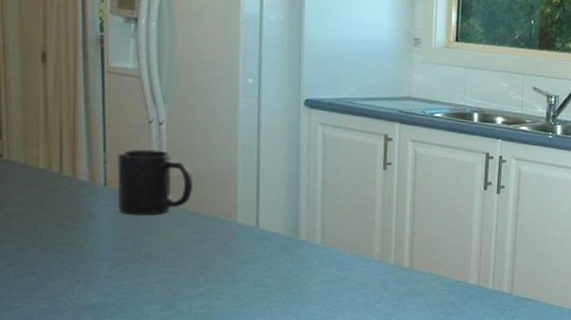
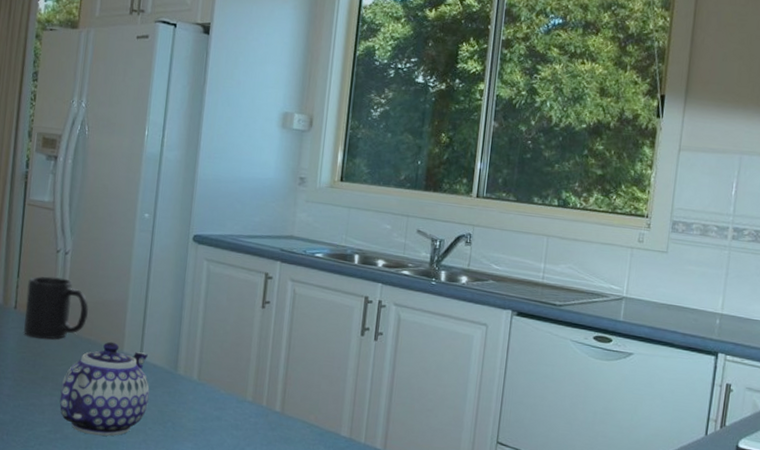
teapot: none [169,213,270,308] -> present [59,341,150,436]

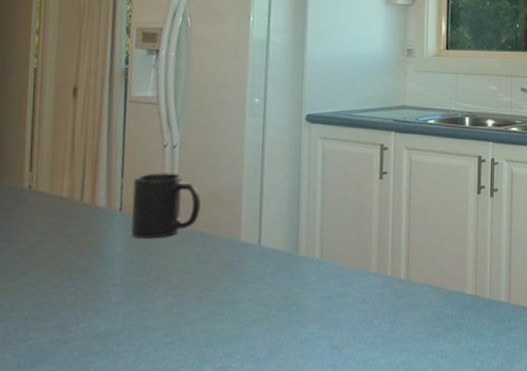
teapot: present [59,341,150,436] -> none [174,232,271,332]

